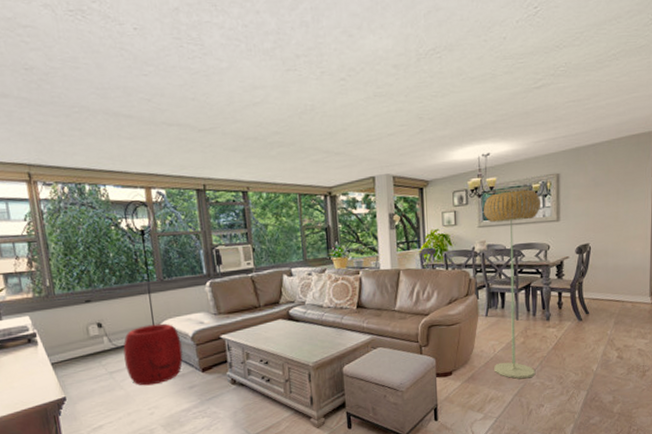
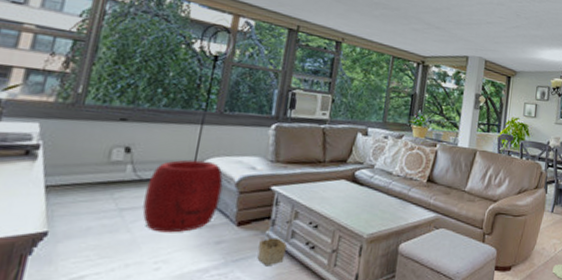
basket: none [223,357,248,401] -> present [257,215,291,267]

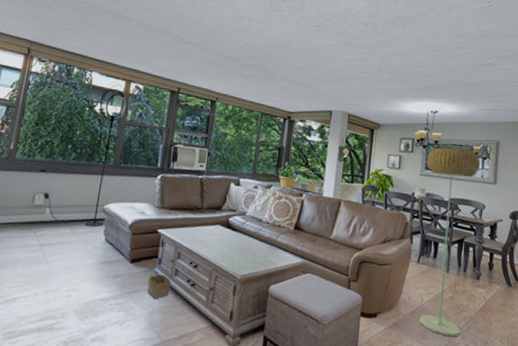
pouf: present [142,159,223,233] -> none [58,205,119,267]

